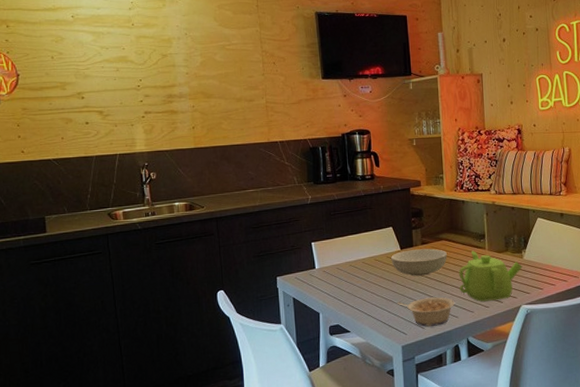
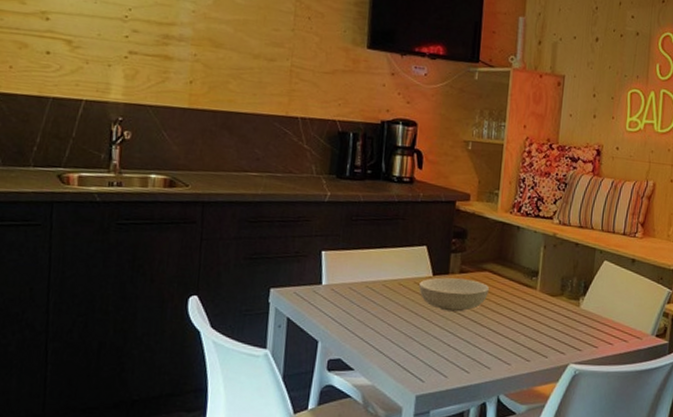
legume: present [397,297,455,327] -> none [418,339,490,376]
teapot: present [459,250,523,302] -> none [498,289,578,354]

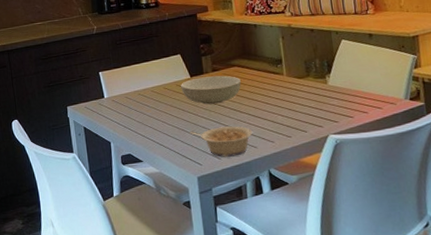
legume: none [418,339,490,376] -> present [190,126,253,157]

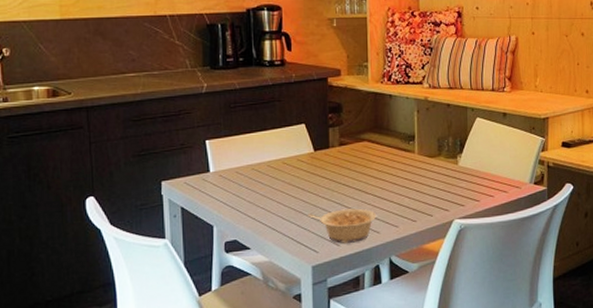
serving bowl: present [181,75,241,105] -> none [302,151,369,183]

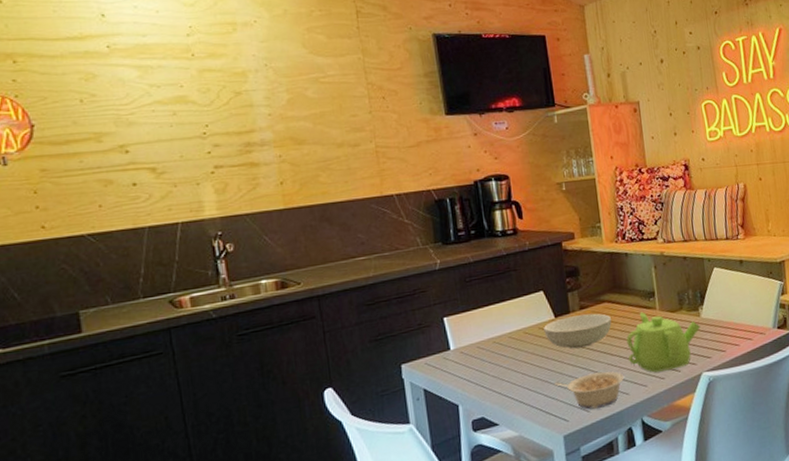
serving bowl: none [302,151,369,183] -> present [544,313,612,349]
teapot: none [382,154,458,215] -> present [626,312,701,373]

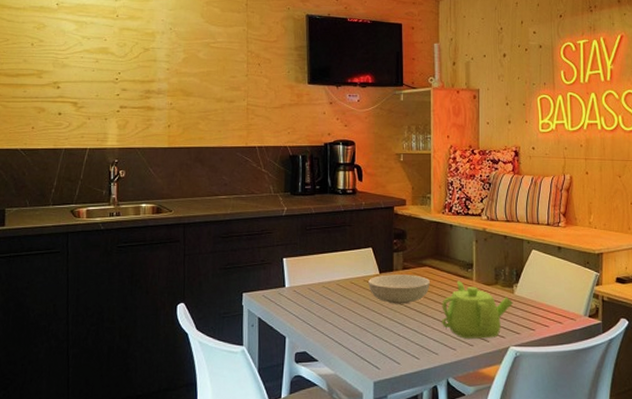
legume: present [554,371,625,410] -> none [372,329,436,362]

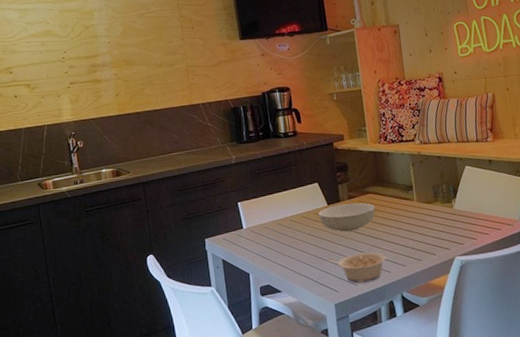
legume: none [372,329,436,362] -> present [327,251,387,283]
teapot: present [442,280,514,339] -> none [388,202,454,255]

